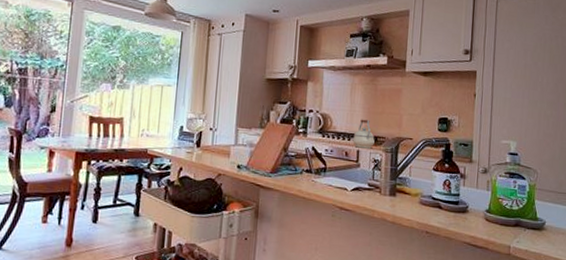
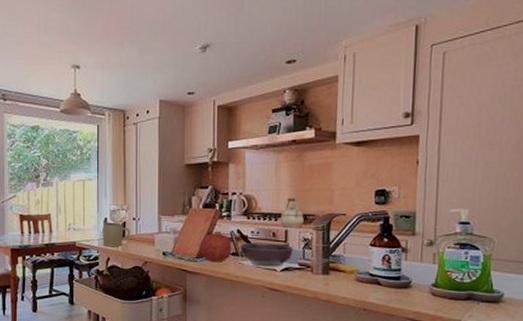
mug: none [176,131,206,157] -> present [102,223,130,247]
fruit: none [274,147,306,179] -> present [199,231,232,263]
bowl: none [313,160,364,187] -> present [240,243,293,267]

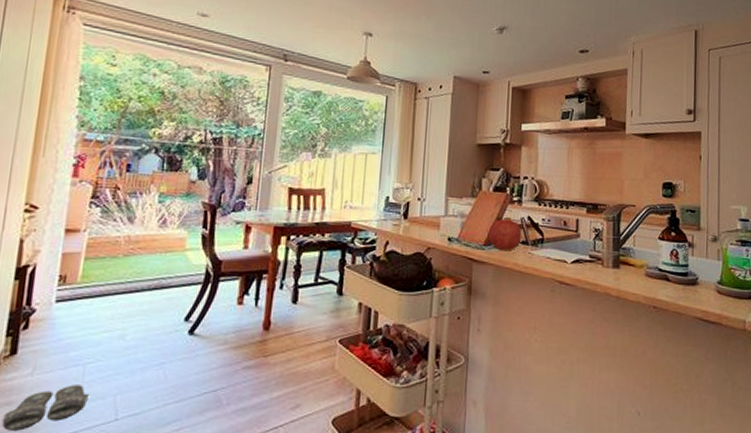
mug: present [102,223,130,247] -> none [381,202,414,230]
bowl: present [240,243,293,267] -> none [530,231,584,259]
kettle: present [280,198,304,228] -> none [571,185,595,217]

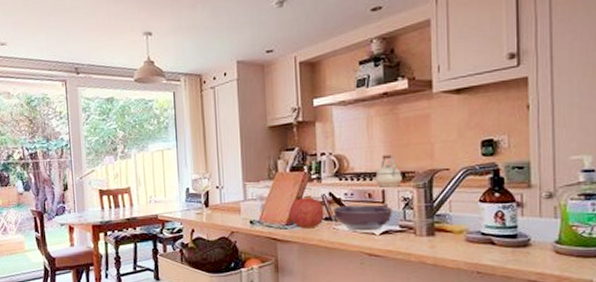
bowl: none [530,231,584,259] -> present [333,204,392,231]
kettle: none [571,185,595,217] -> present [375,154,402,187]

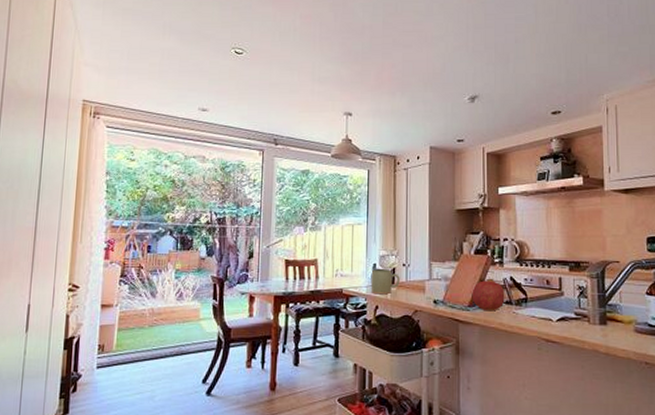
mug: none [184,193,214,218] -> present [370,269,400,295]
bowl: present [333,204,392,231] -> none [513,290,568,317]
kettle: present [375,154,402,187] -> none [553,244,577,275]

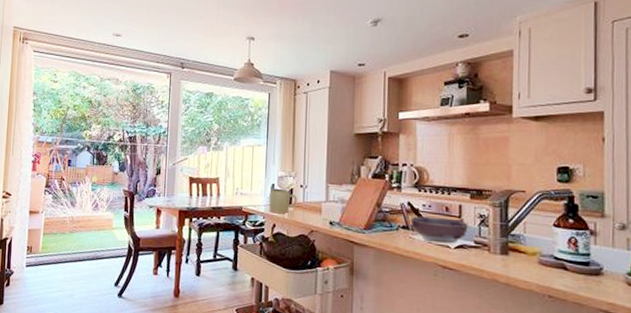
fruit: present [472,278,505,312] -> none [368,202,402,235]
bowl: none [513,290,568,317] -> present [410,216,468,244]

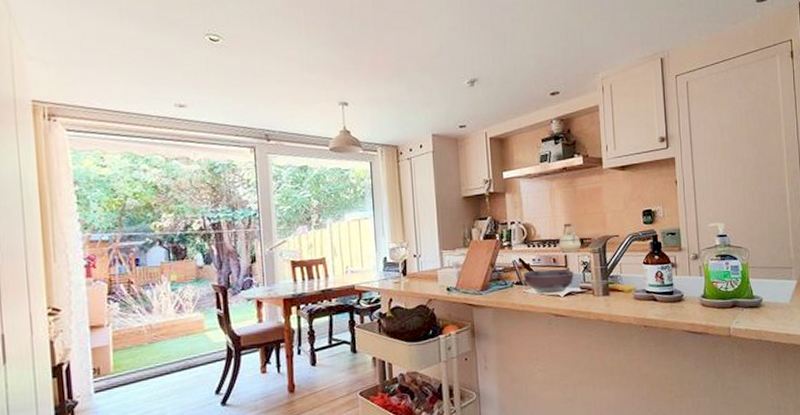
mug: present [269,189,297,214] -> none [382,261,412,288]
kettle: none [453,171,479,203] -> present [558,223,581,253]

